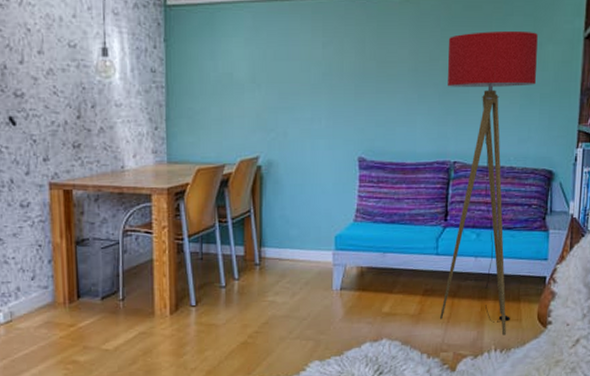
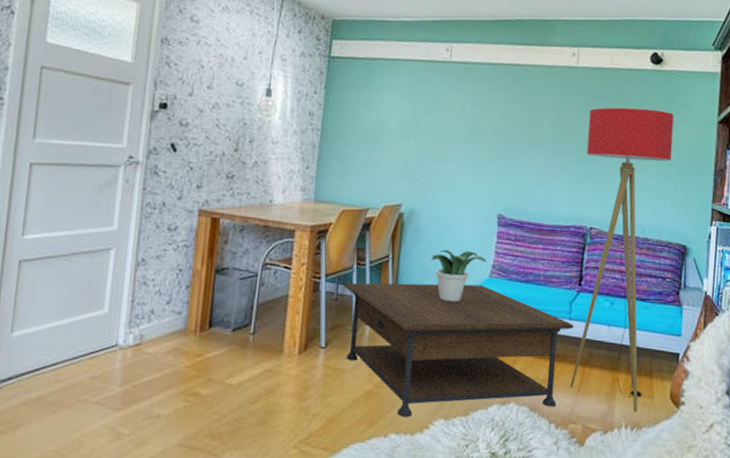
coffee table: none [208,229,442,363] -> present [344,282,575,417]
potted plant: none [293,198,350,249] -> present [431,249,487,301]

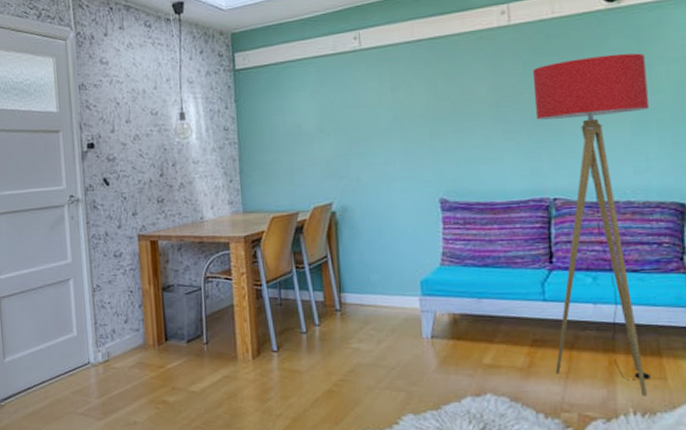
coffee table: present [344,282,575,417] -> none [286,274,551,414]
potted plant: present [431,249,487,301] -> none [372,241,435,295]

